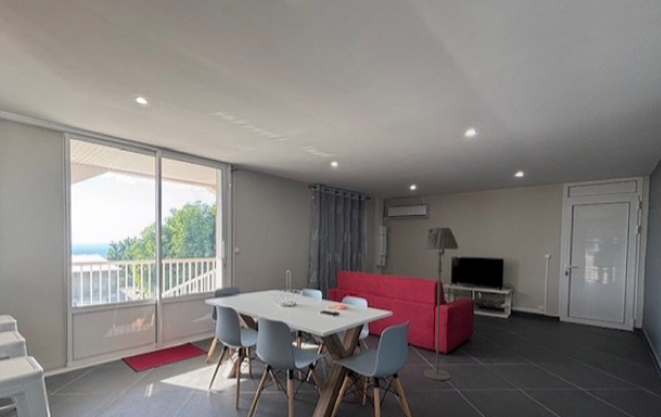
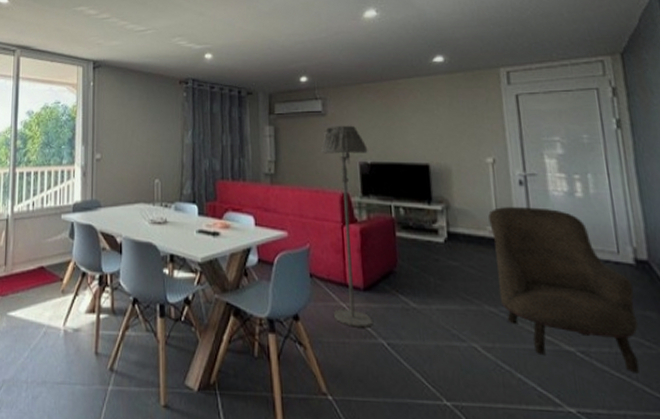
armchair: none [541,292,629,404] -> present [488,207,639,374]

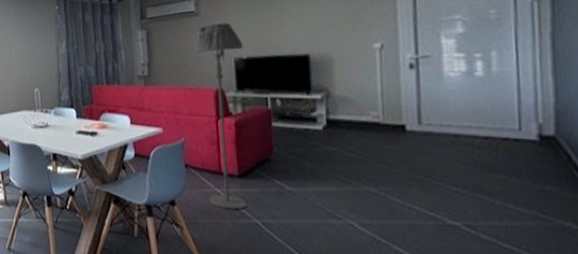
armchair: present [488,207,639,374] -> none [372,89,536,244]

